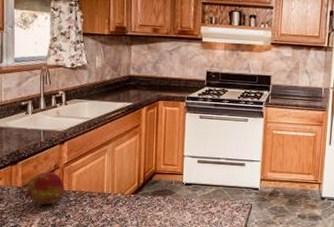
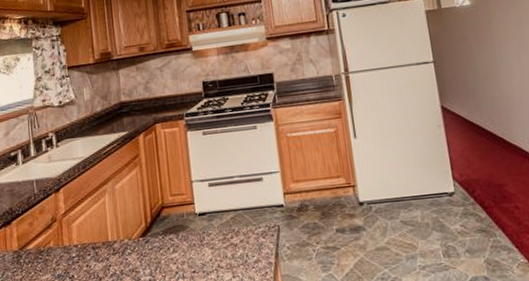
fruit: present [23,172,64,205] -> none [20,227,65,268]

